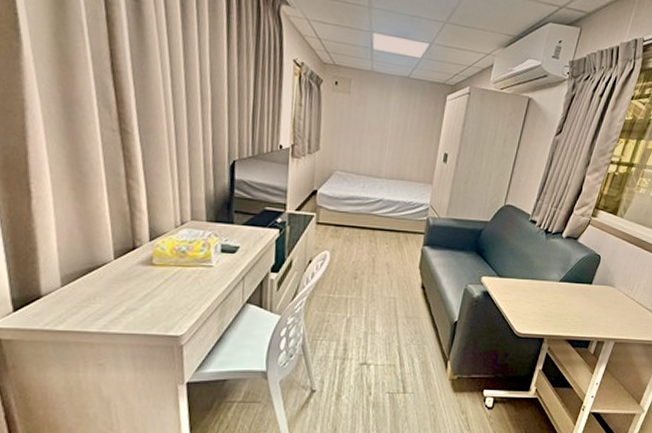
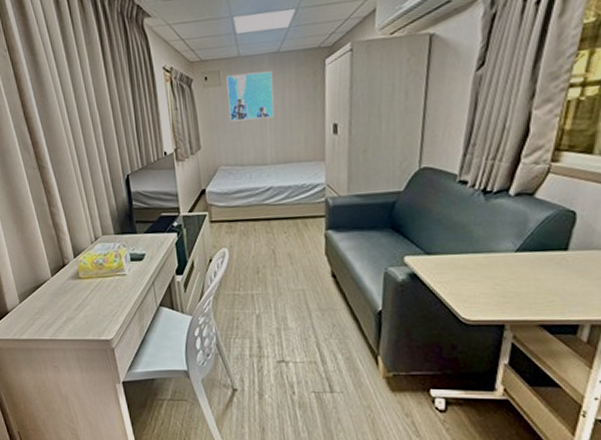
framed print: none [353,85,400,136] -> present [226,71,275,122]

